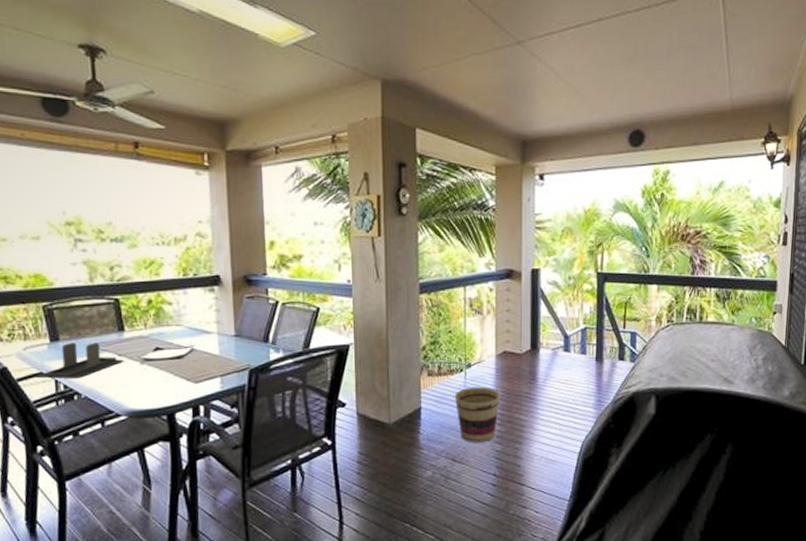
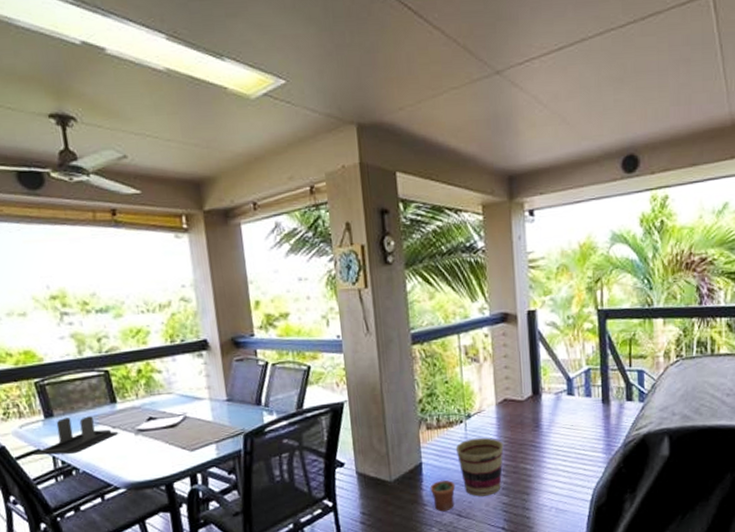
planter: none [427,426,452,456] -> present [430,480,456,512]

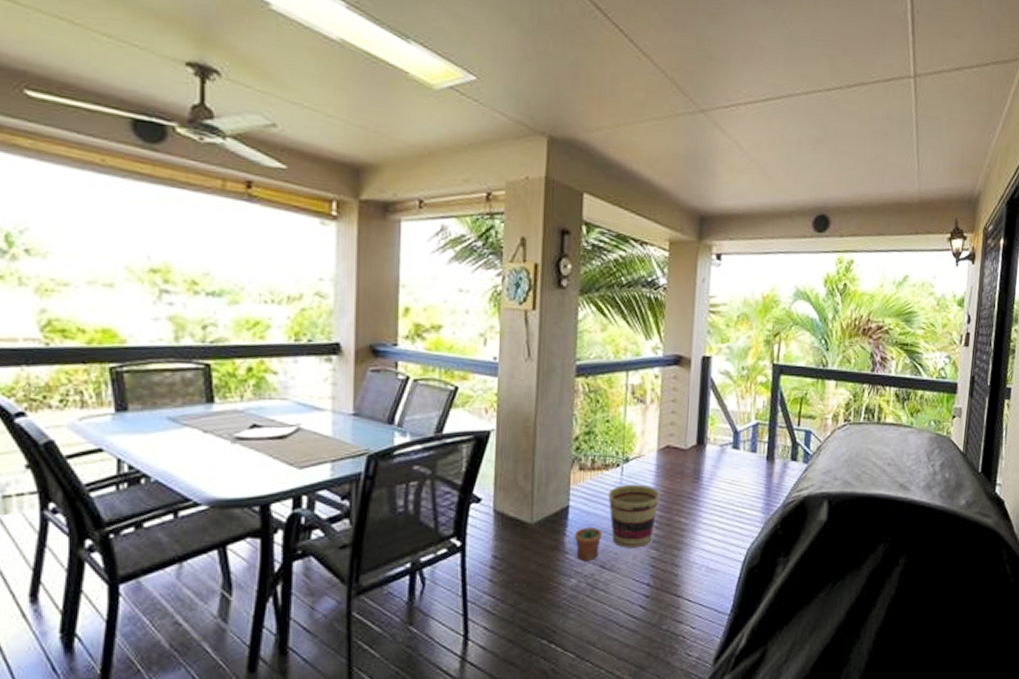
napkin holder: present [33,416,119,456] -> none [92,413,211,457]

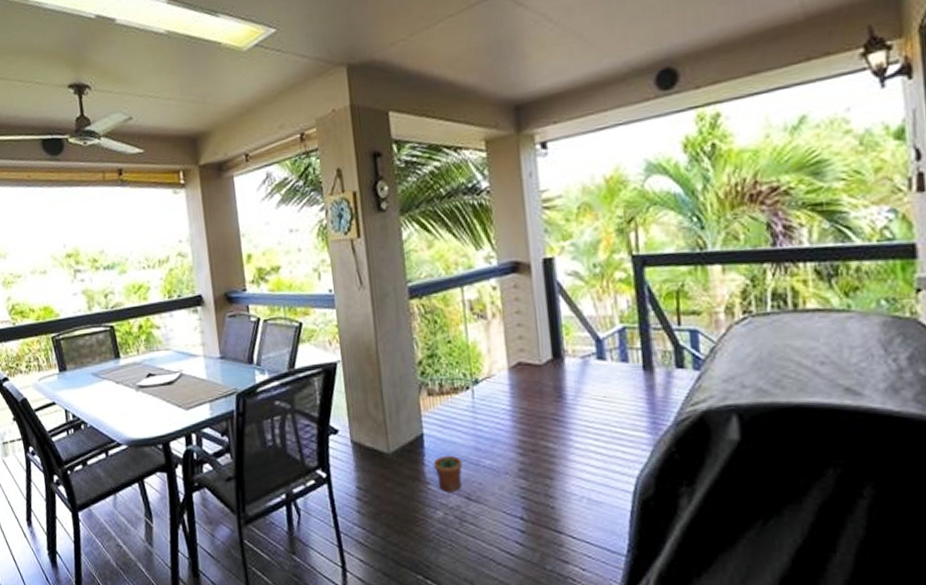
basket: present [608,484,660,548] -> none [461,407,520,478]

